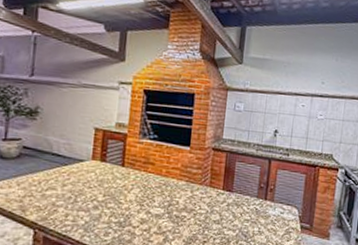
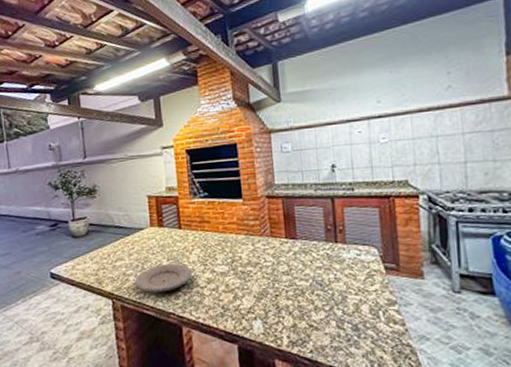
plate: none [63,199,127,228] -> present [134,263,192,293]

